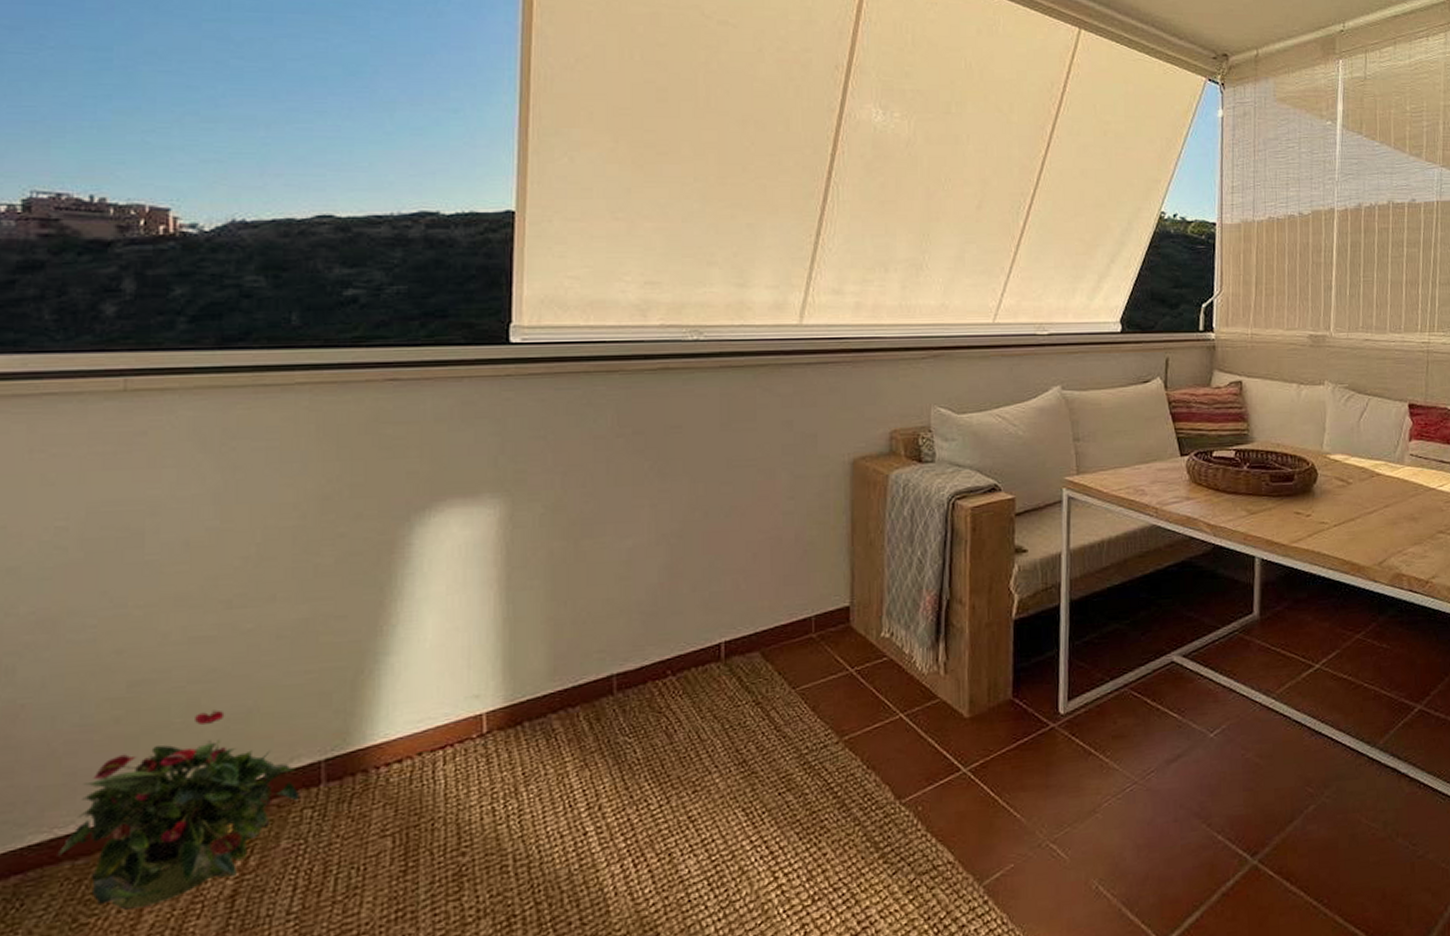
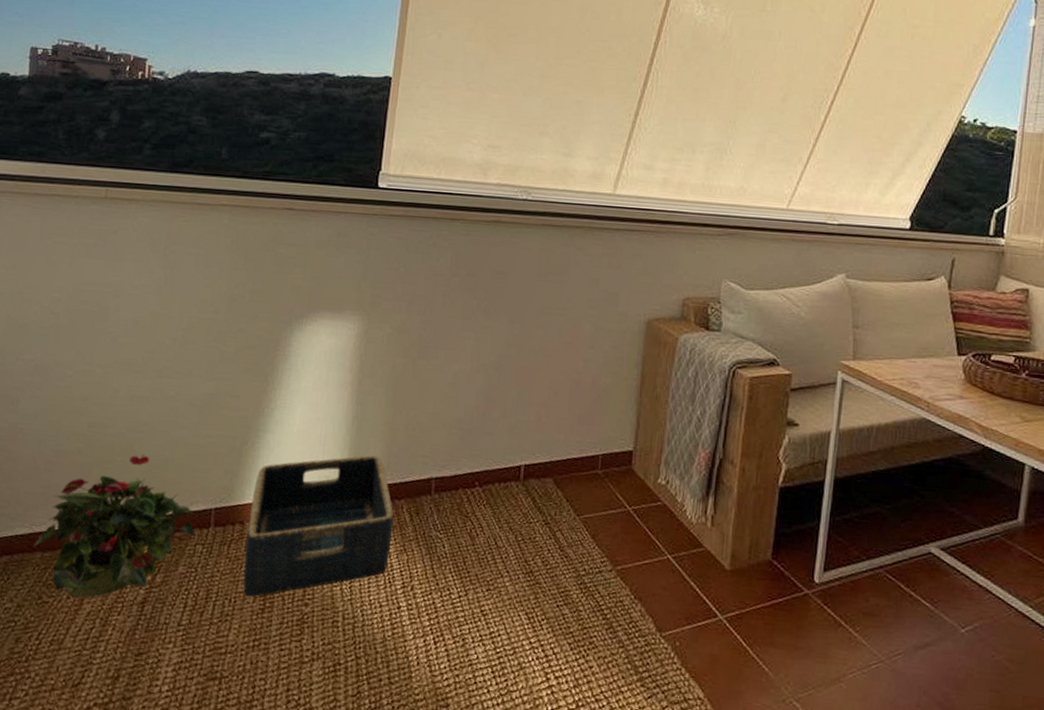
basket: none [373,660,568,860] -> present [243,455,394,597]

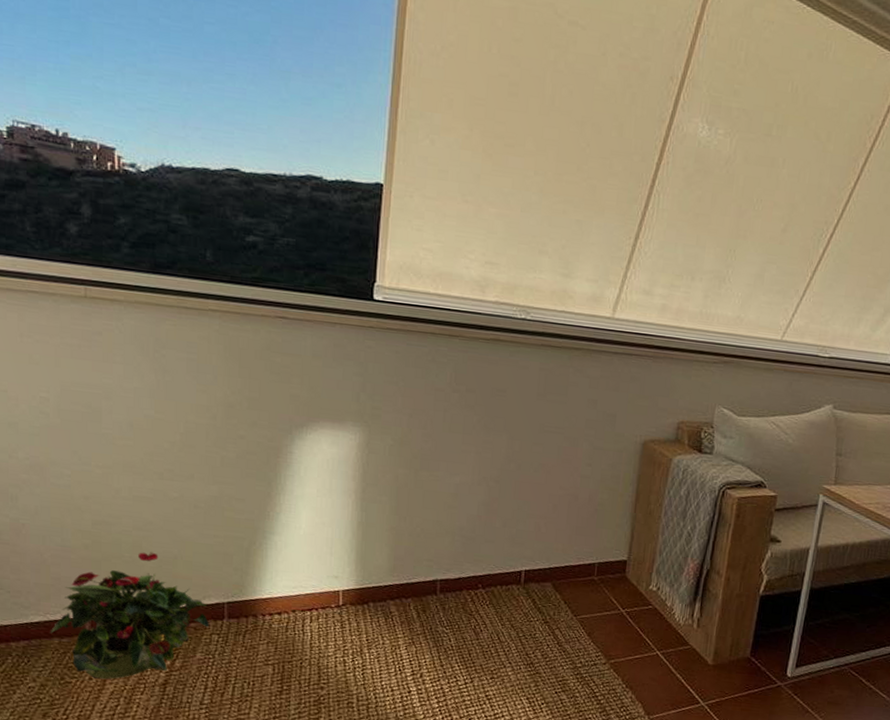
basket: present [243,455,394,597] -> none [260,558,402,681]

